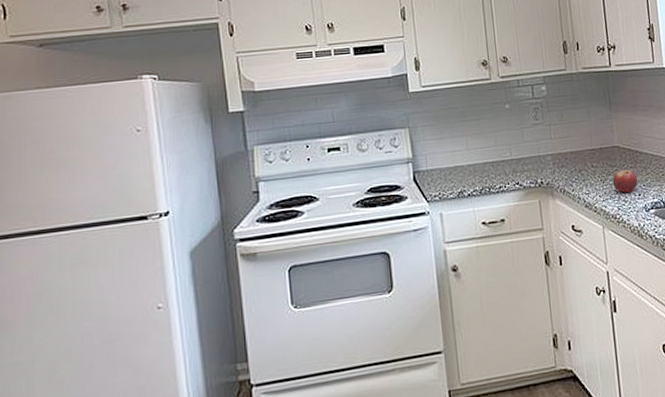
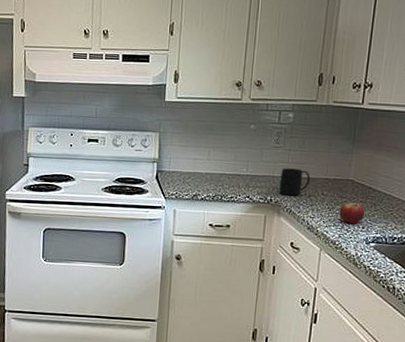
mug: none [546,143,577,175] -> present [279,168,310,196]

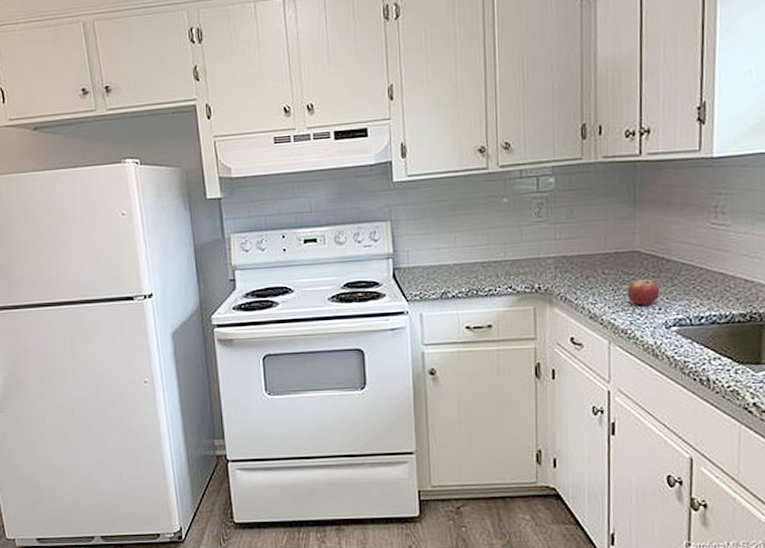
mug: present [279,168,310,196] -> none [546,245,585,280]

